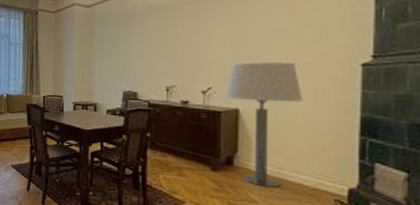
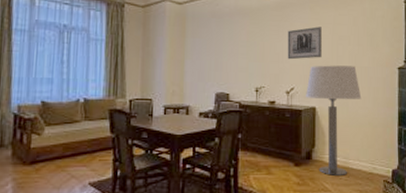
wall art: none [204,19,248,57] -> present [287,26,322,60]

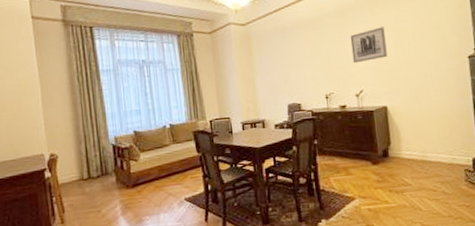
table lamp: present [306,65,362,176] -> none [375,61,433,170]

